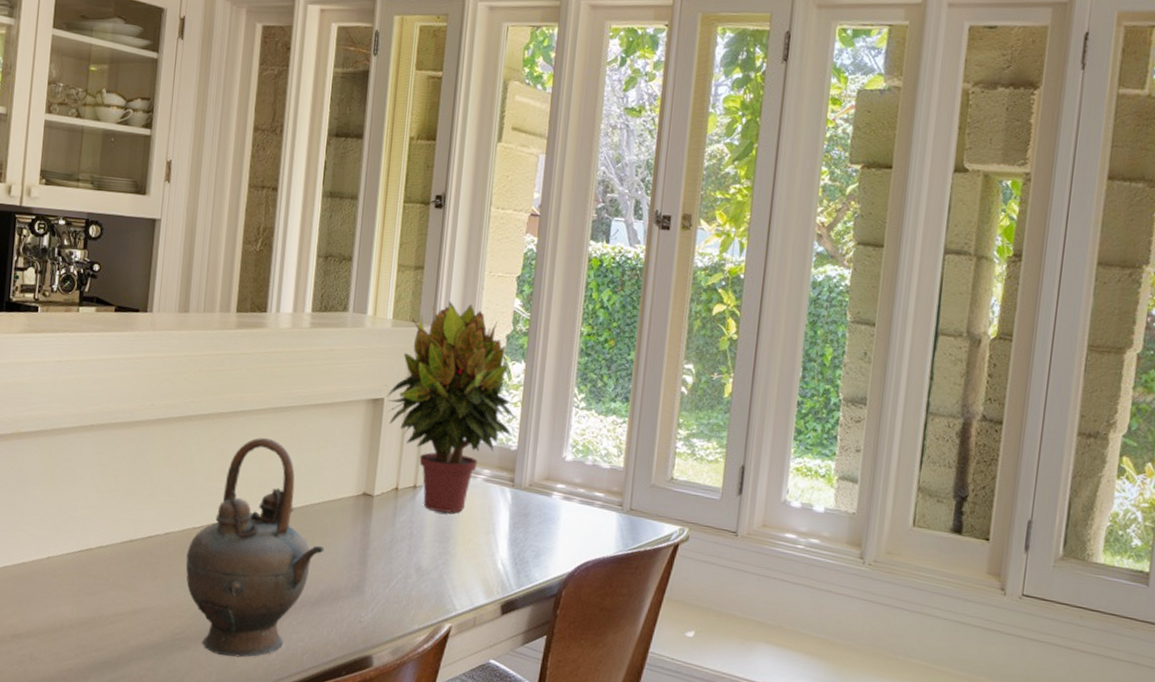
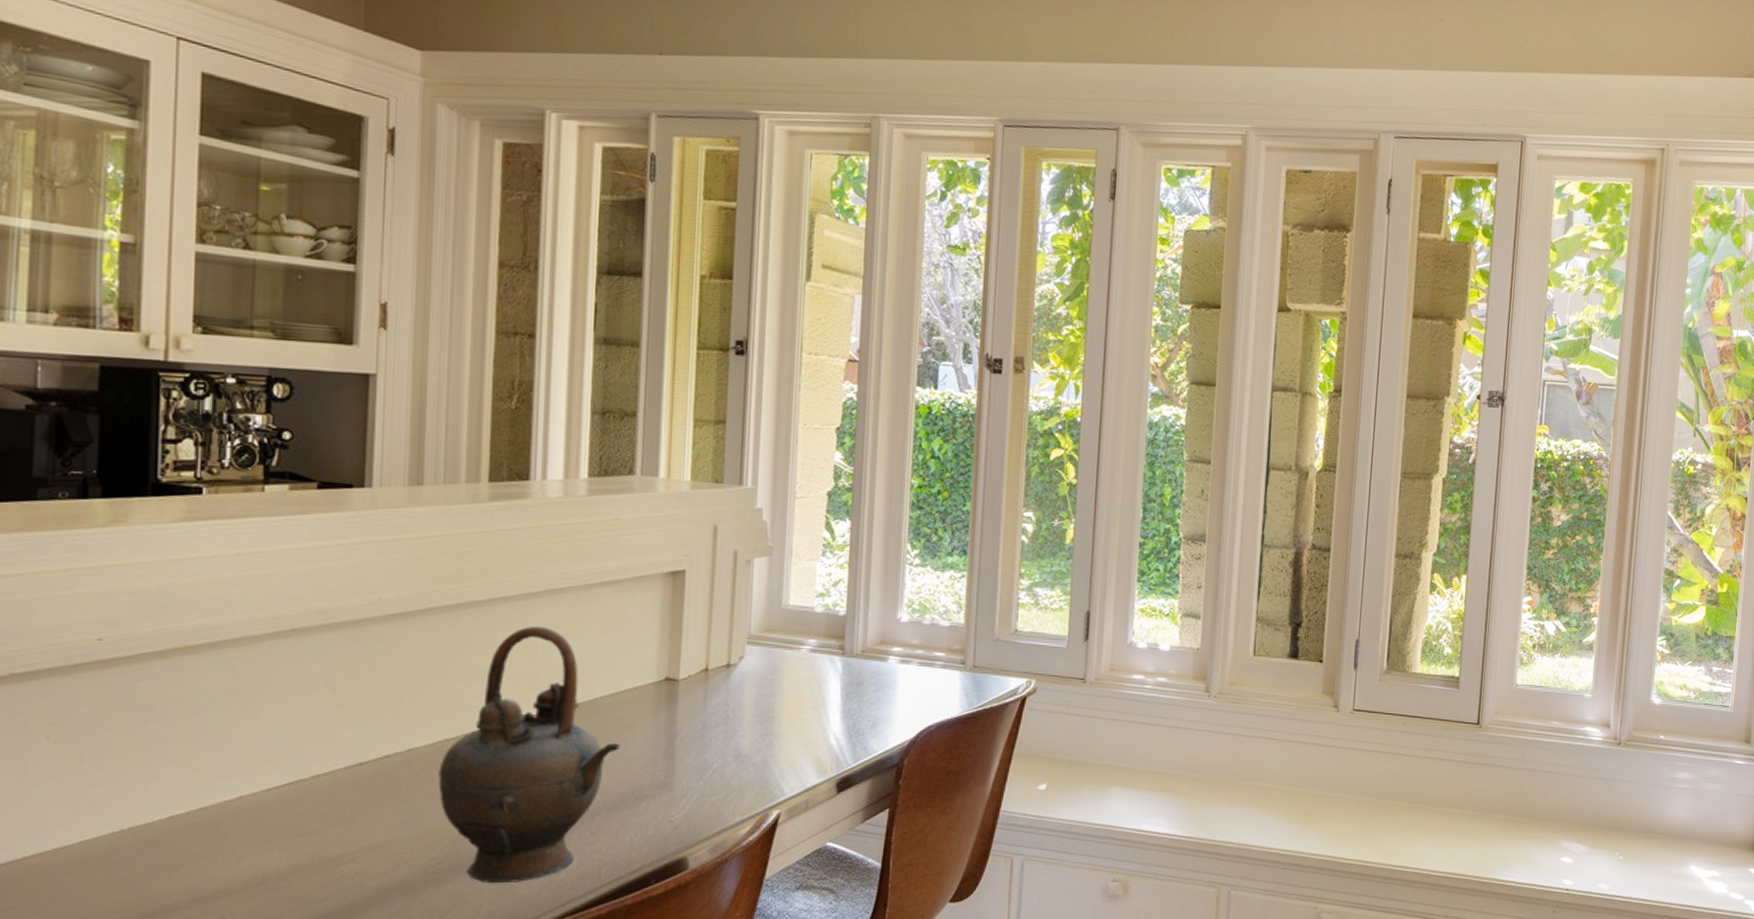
potted plant: present [386,301,515,513] -> none [688,458,842,690]

